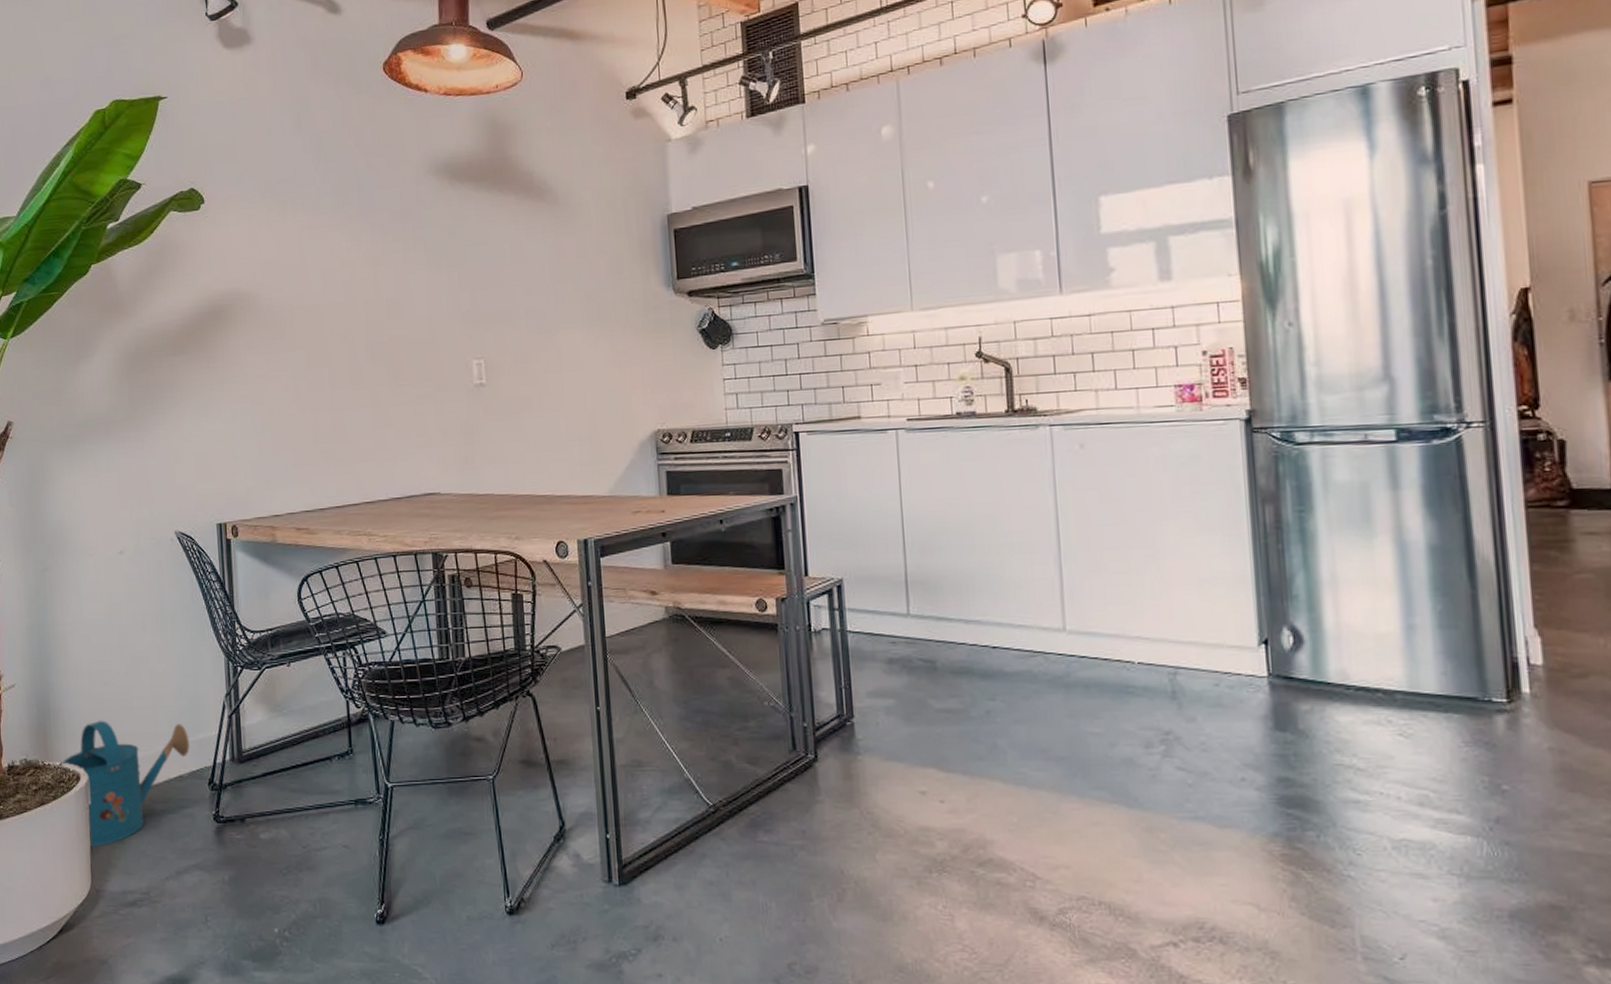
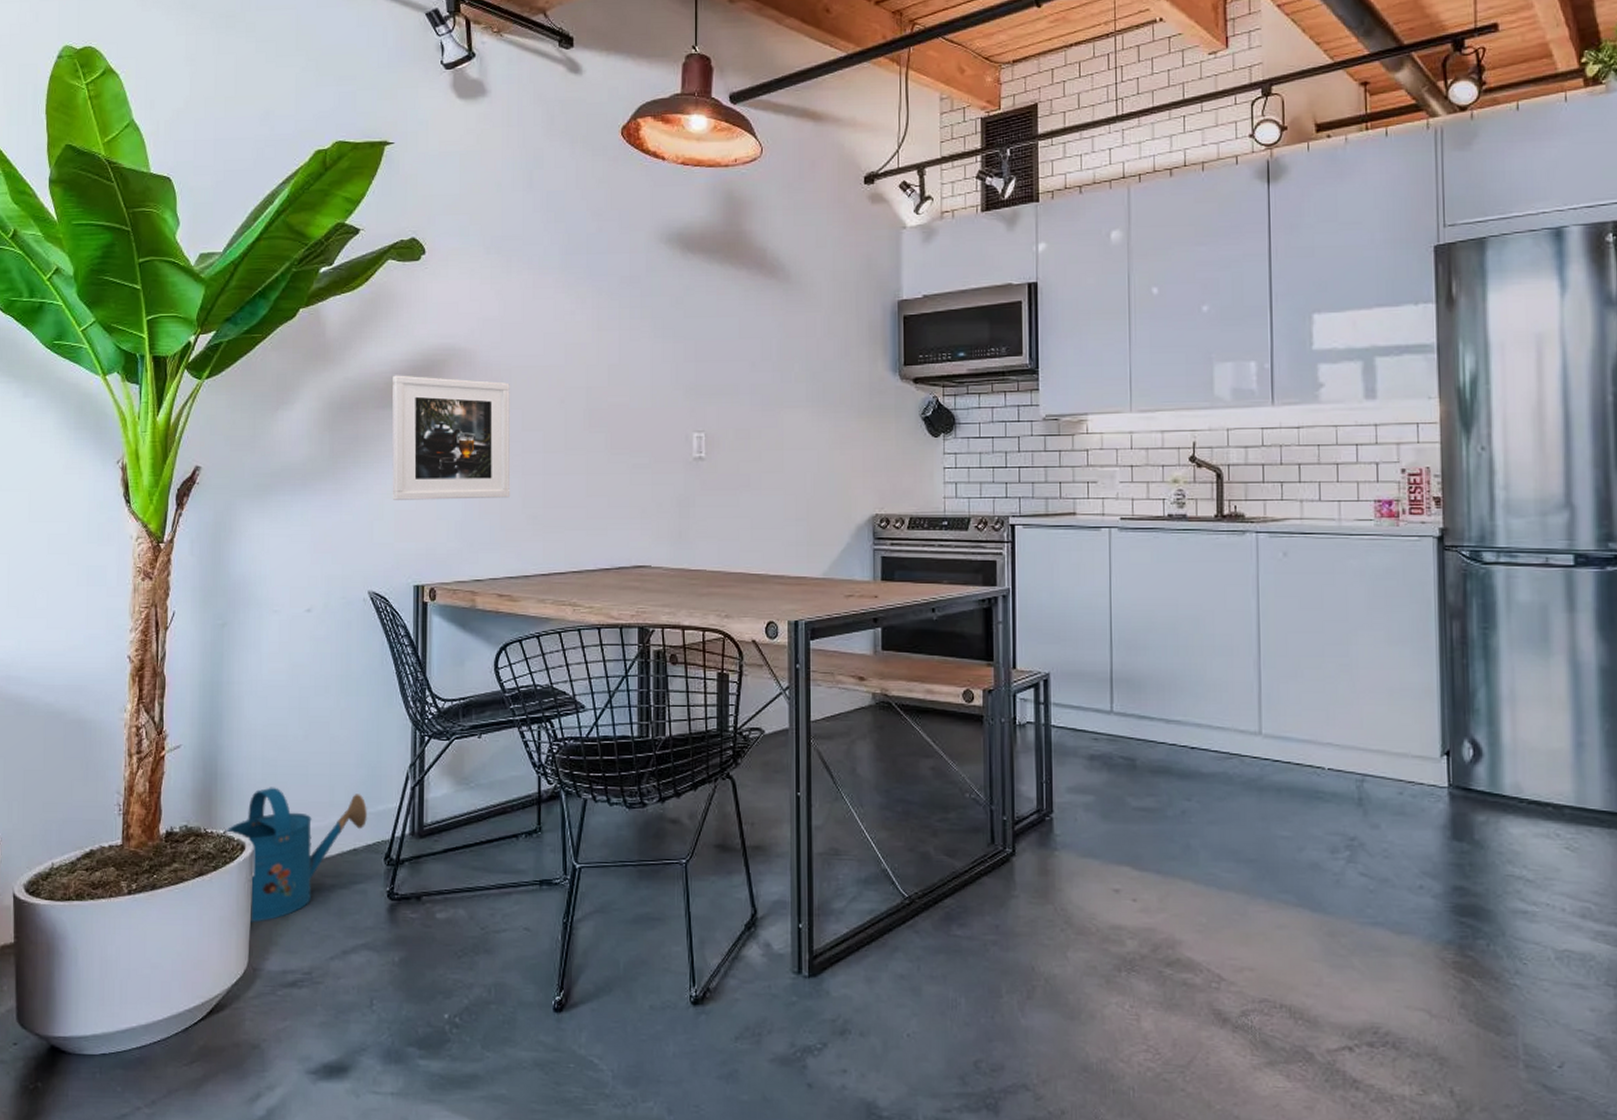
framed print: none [183,322,301,443] -> present [392,375,510,500]

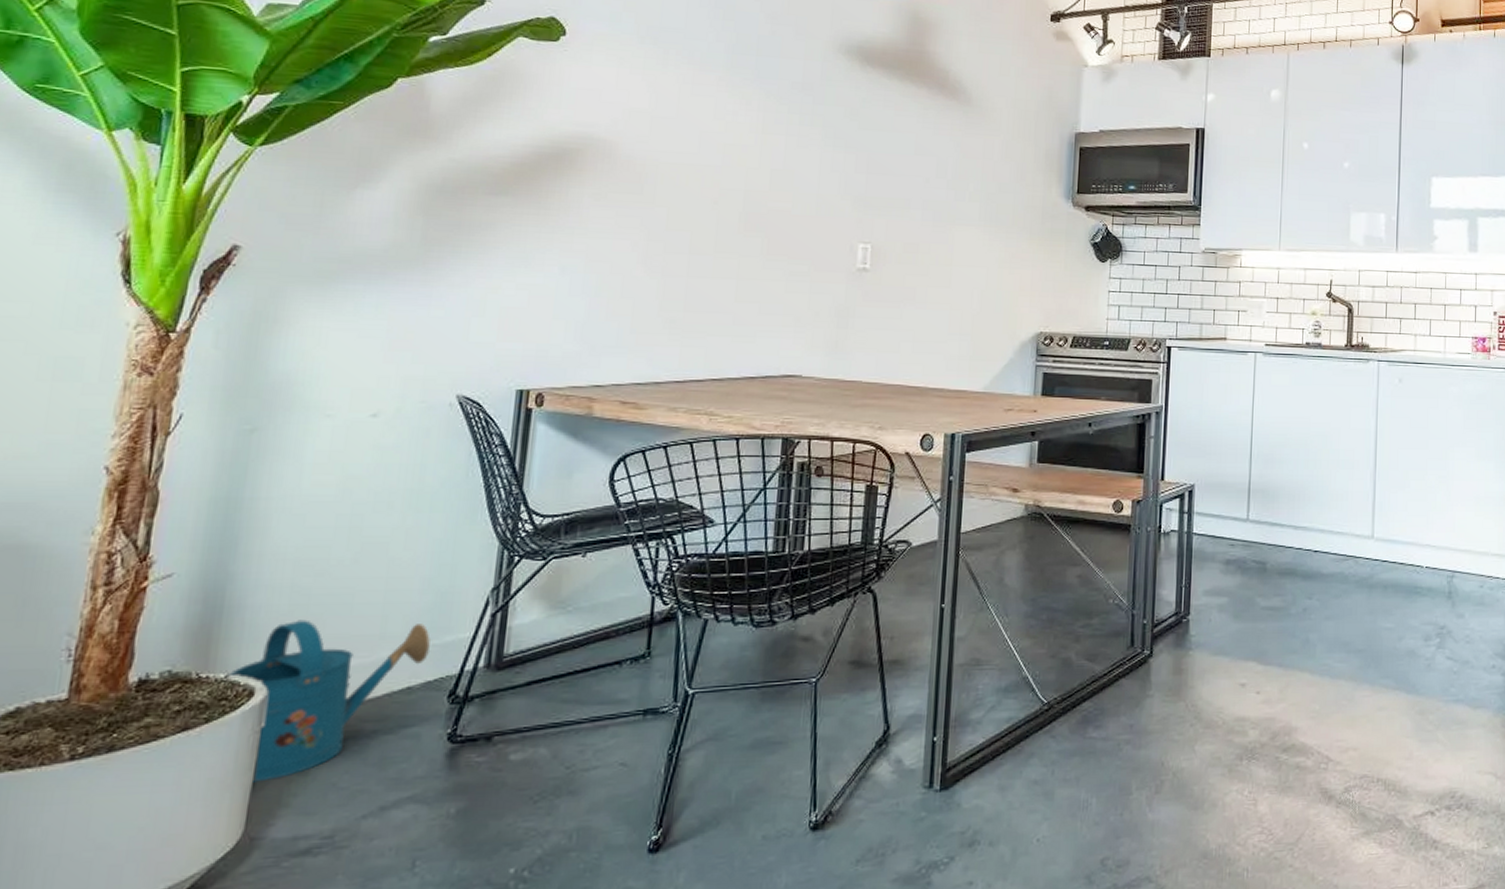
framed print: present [392,375,510,500] -> none [498,160,656,299]

